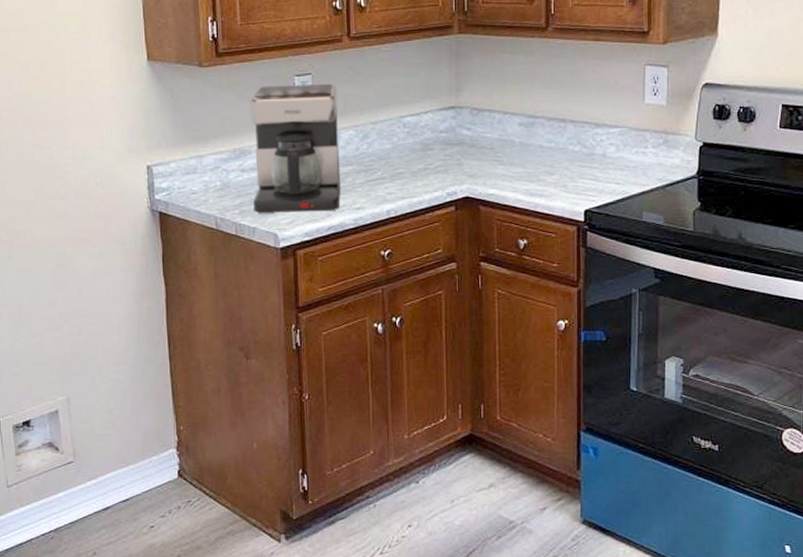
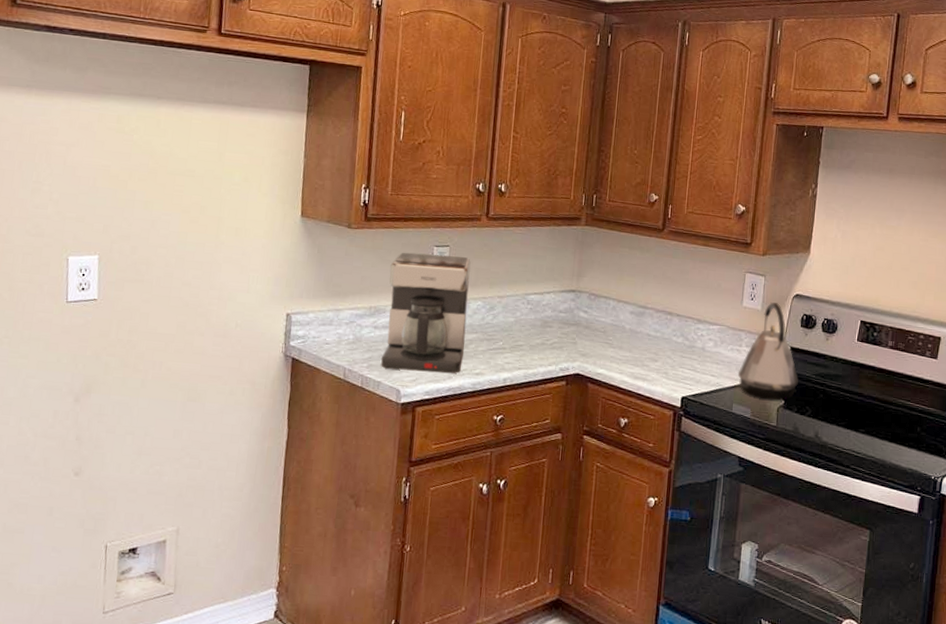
kettle: none [645,95,715,203] -> present [737,302,798,400]

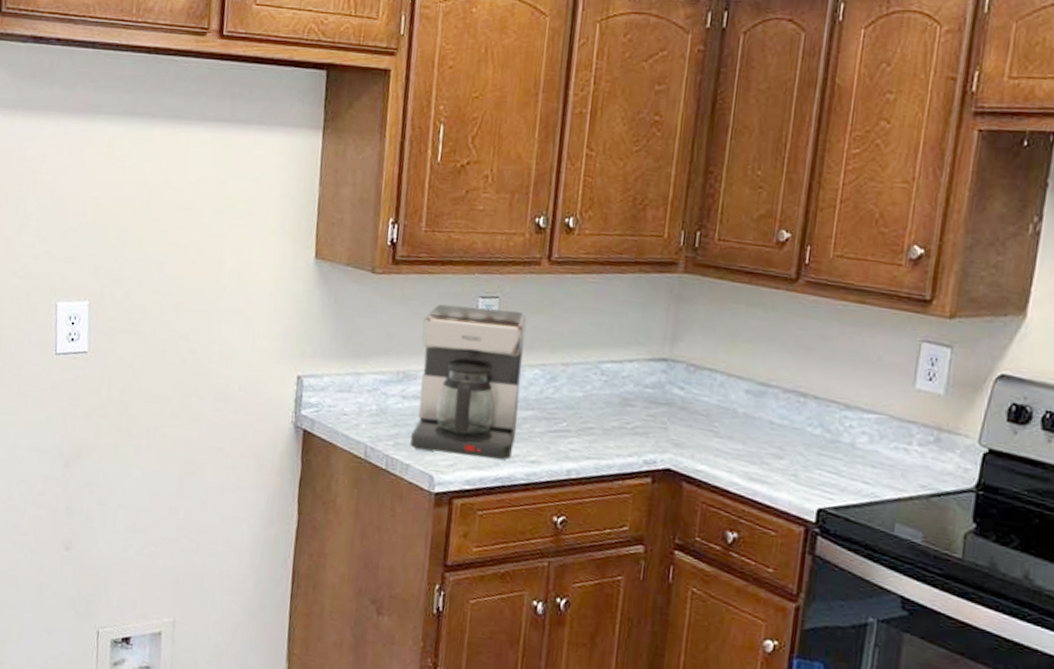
kettle: present [737,302,798,400] -> none [903,385,1000,523]

